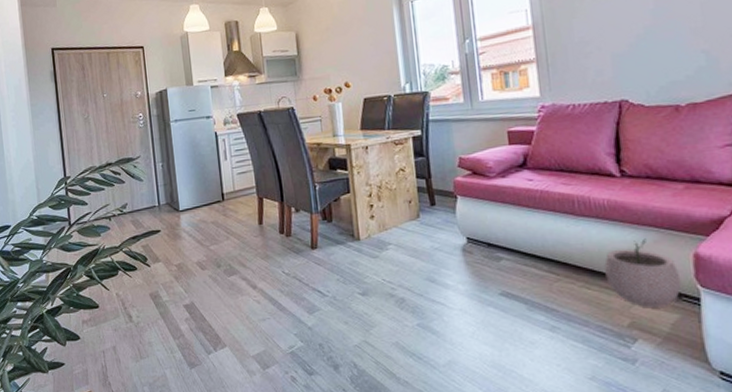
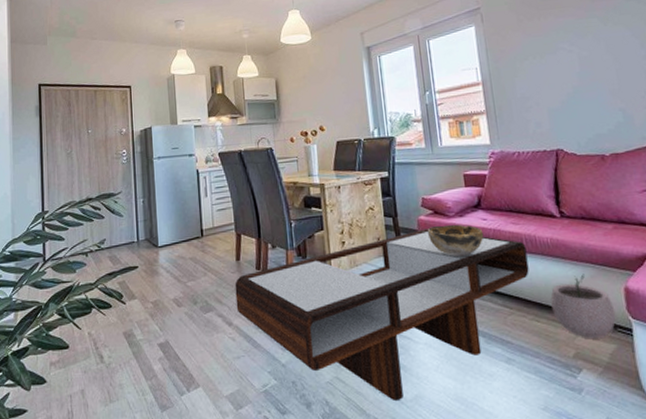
coffee table: none [258,190,581,366] -> present [234,229,529,402]
decorative bowl: none [464,185,530,221] -> present [427,224,484,257]

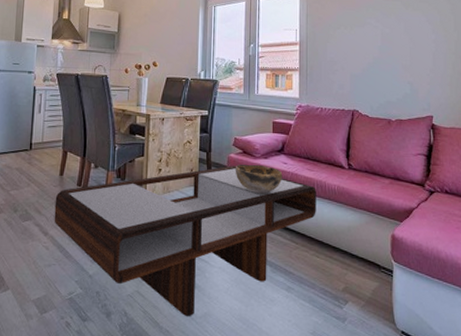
plant pot: present [550,274,617,338] -> none [331,219,382,276]

